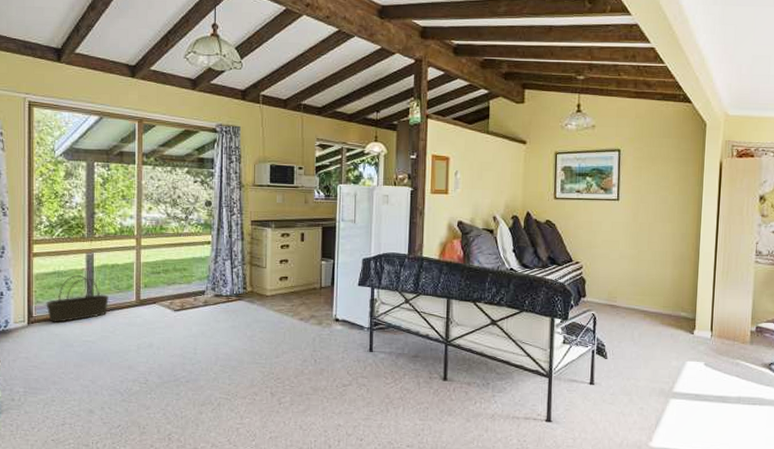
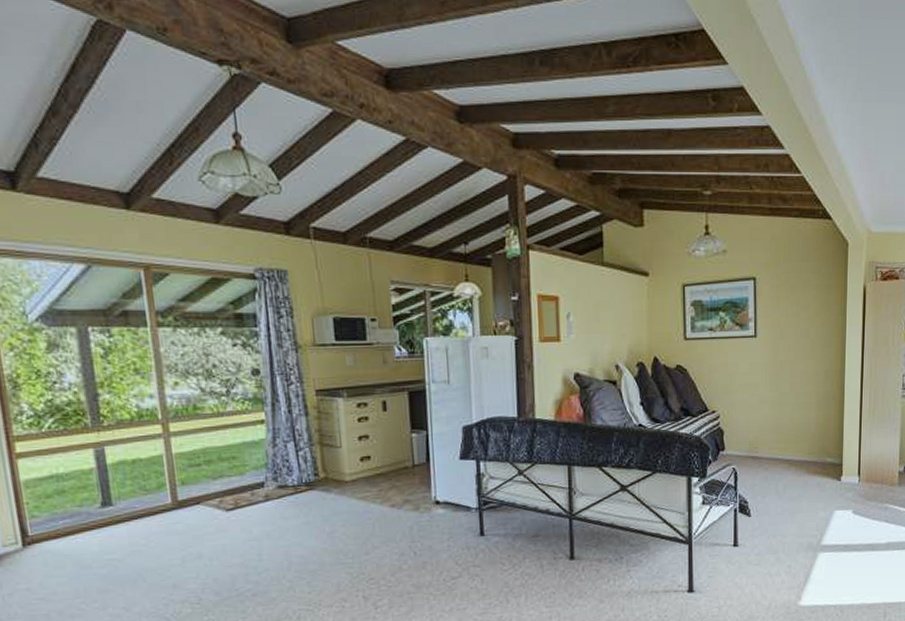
basket: present [46,275,109,323] -> none [45,477,135,541]

